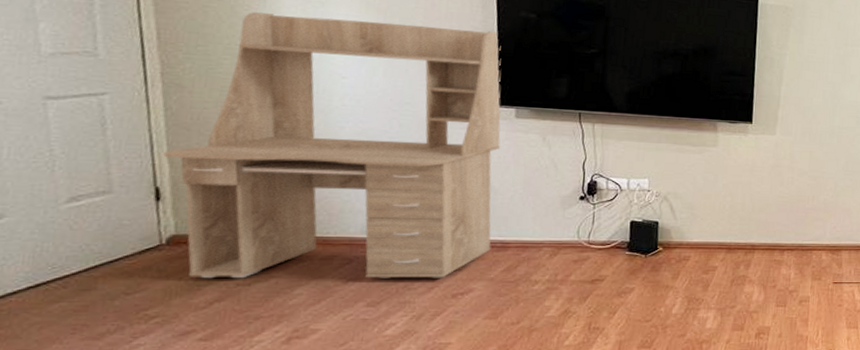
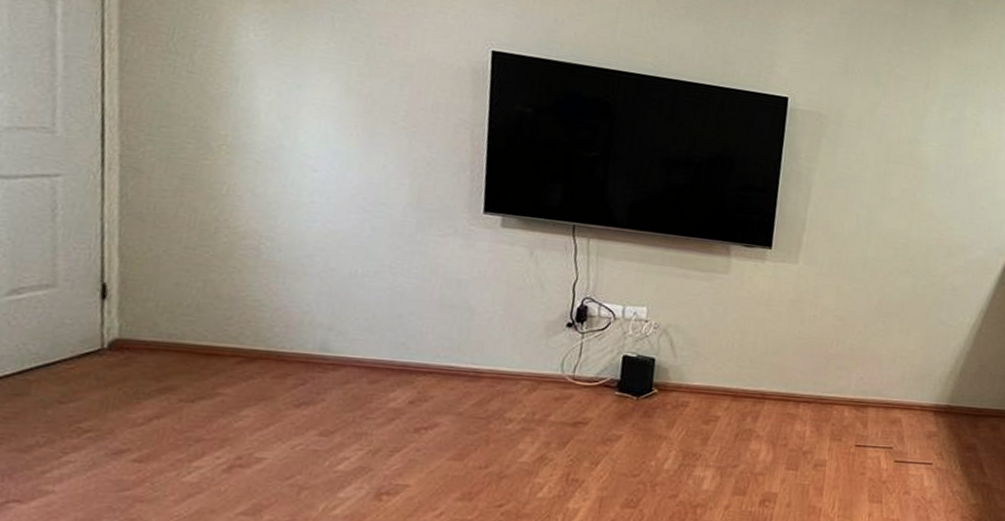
computer desk: present [163,12,501,279] -> none [114,91,491,409]

